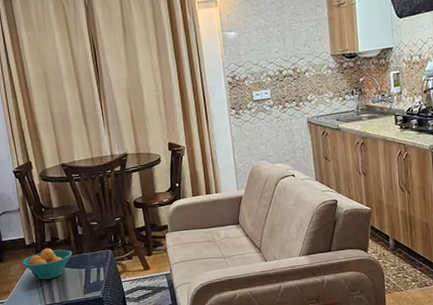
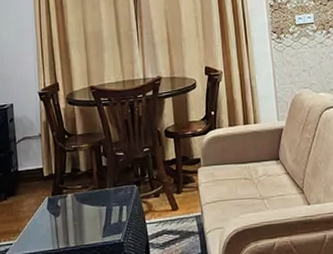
fruit bowl: present [21,248,73,280] -> none [36,180,94,218]

